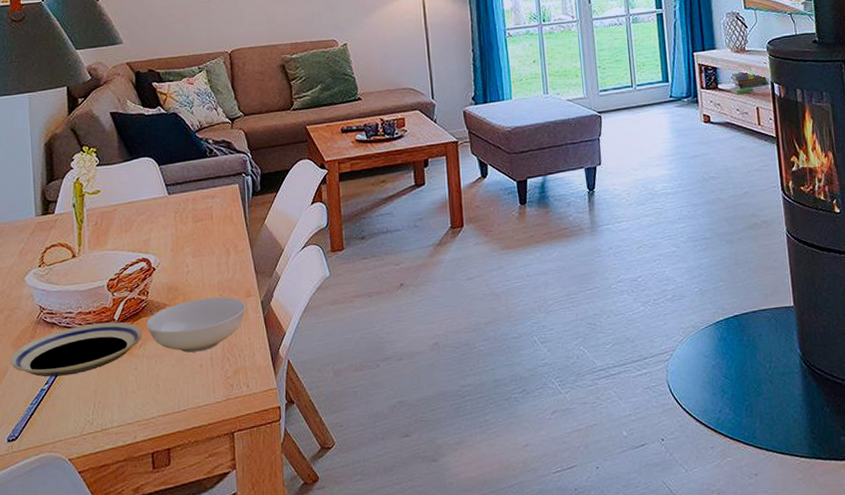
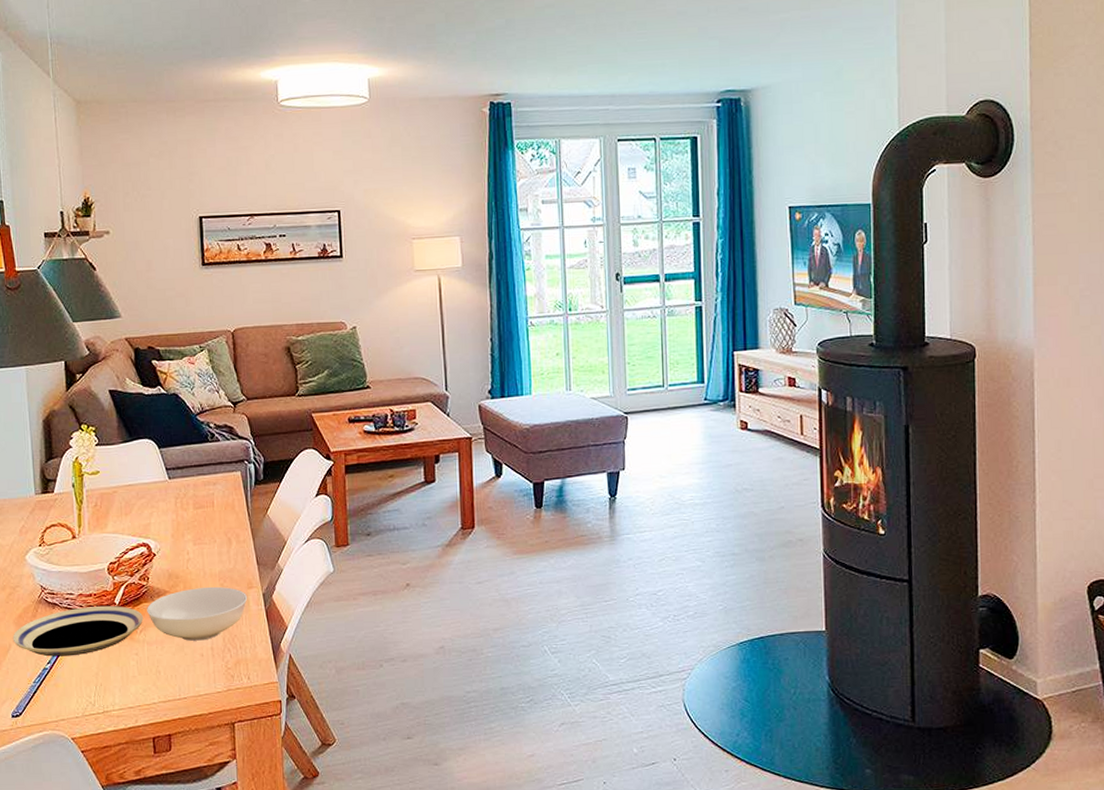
books: present [730,70,770,94] -> none [772,373,816,400]

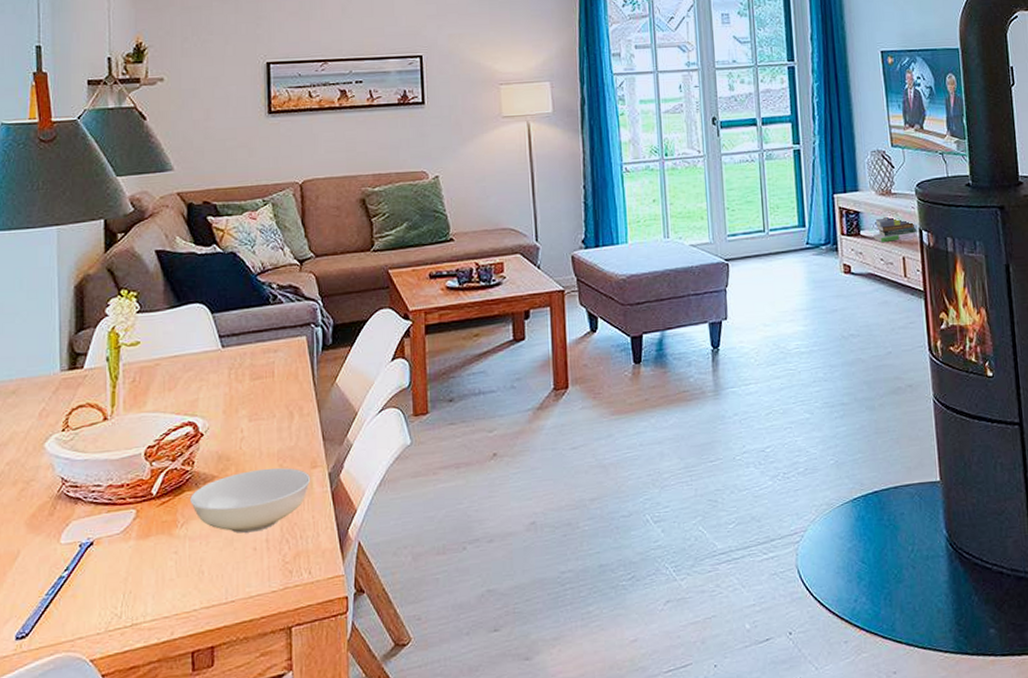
plate: present [12,605,144,657] -> none [22,496,186,562]
books: none [772,373,816,400] -> present [873,215,918,242]

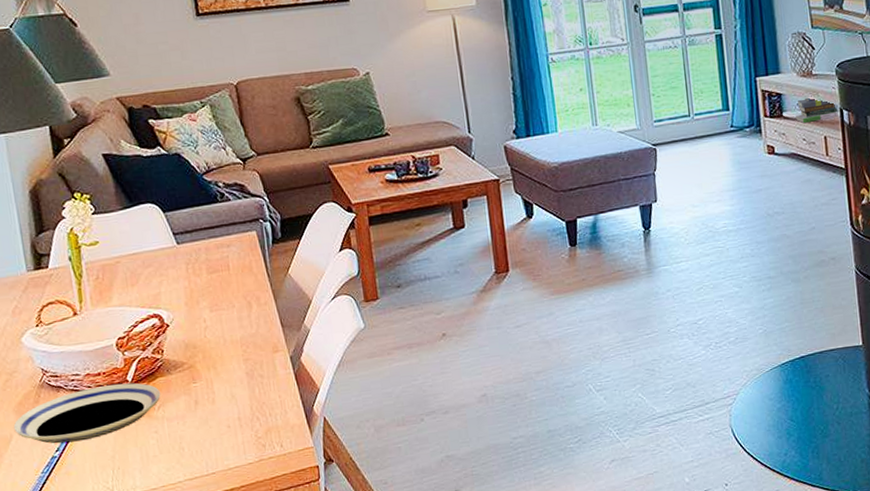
plate: none [22,496,186,562] -> present [13,383,161,444]
bowl: present [190,468,311,533] -> none [163,353,274,413]

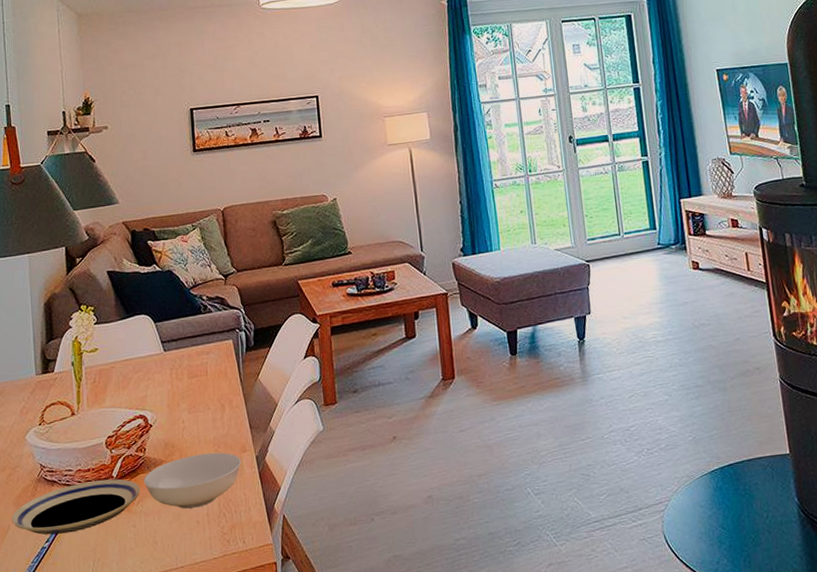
bowl: none [163,353,274,413] -> present [144,452,242,509]
books: present [796,96,838,123] -> none [718,215,758,240]

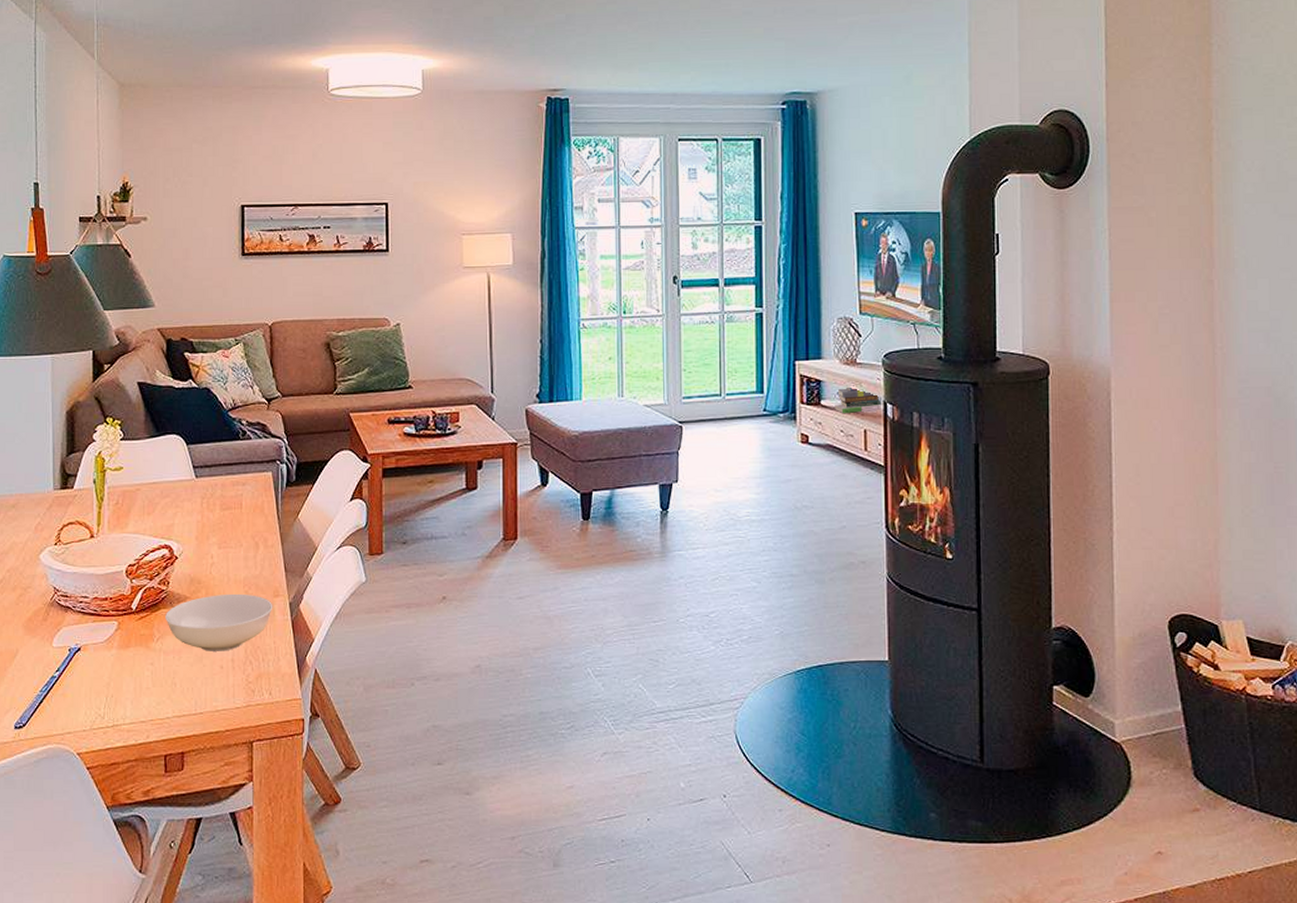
plate: present [12,479,141,535] -> none [20,610,162,664]
books: none [718,215,758,240] -> present [835,385,882,413]

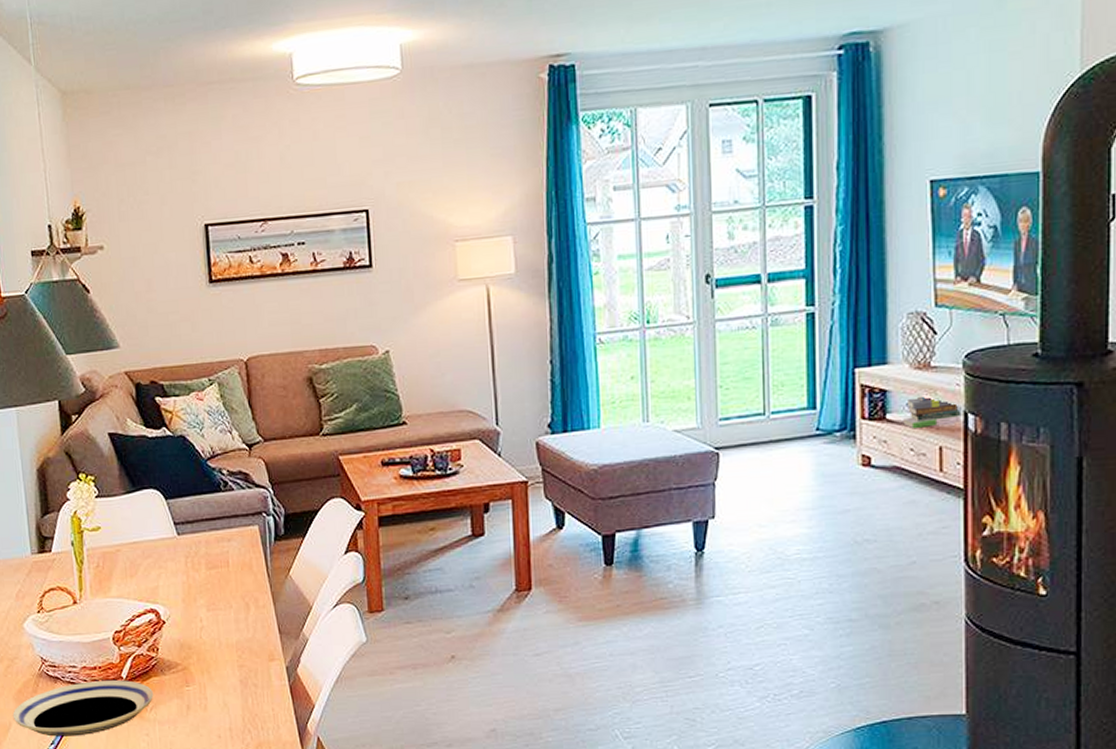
plate: none [20,610,162,664] -> present [12,679,154,737]
bowl: present [165,593,273,651] -> none [157,658,269,720]

